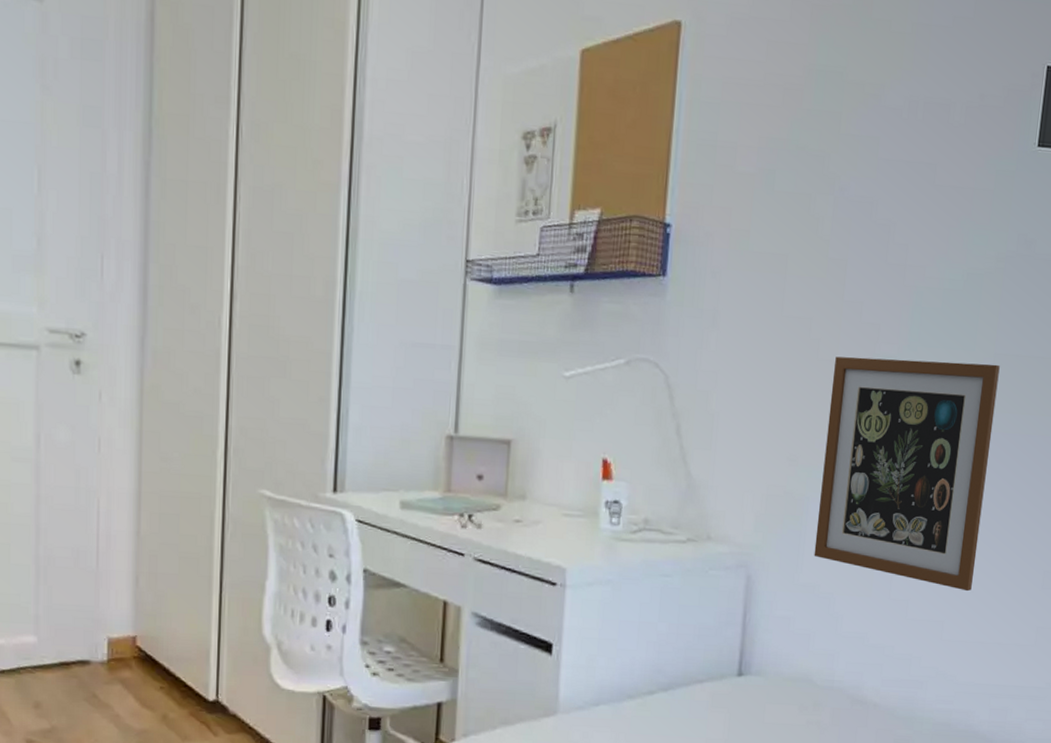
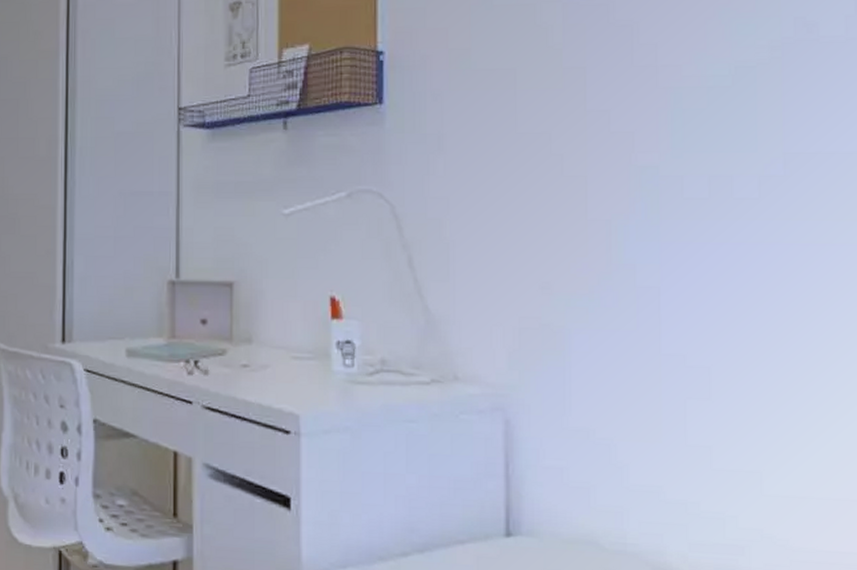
picture frame: present [814,356,1000,592] -> none [583,165,795,435]

